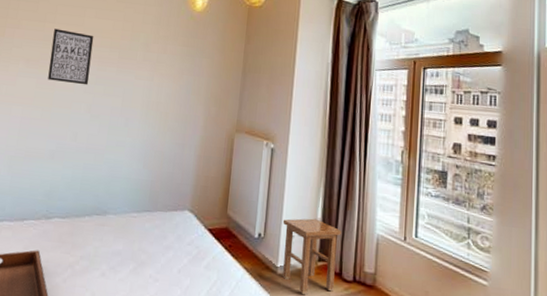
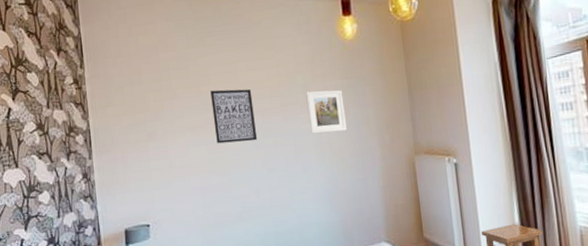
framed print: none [142,50,181,95] -> present [306,90,347,134]

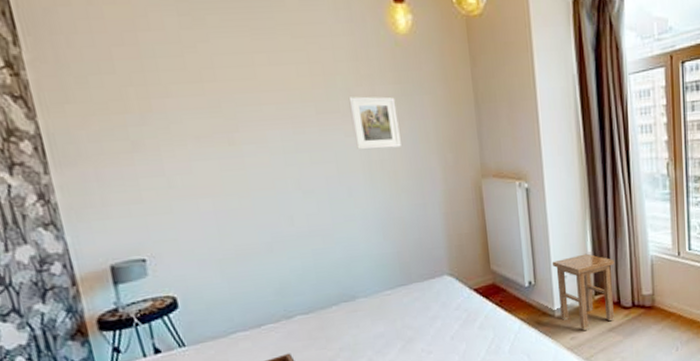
wall art: present [210,89,258,144] -> none [218,88,288,159]

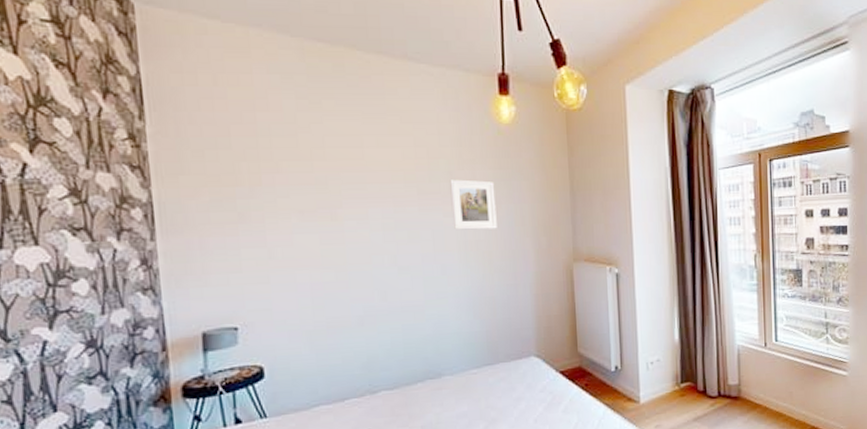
stool: present [551,253,614,330] -> none [639,340,701,419]

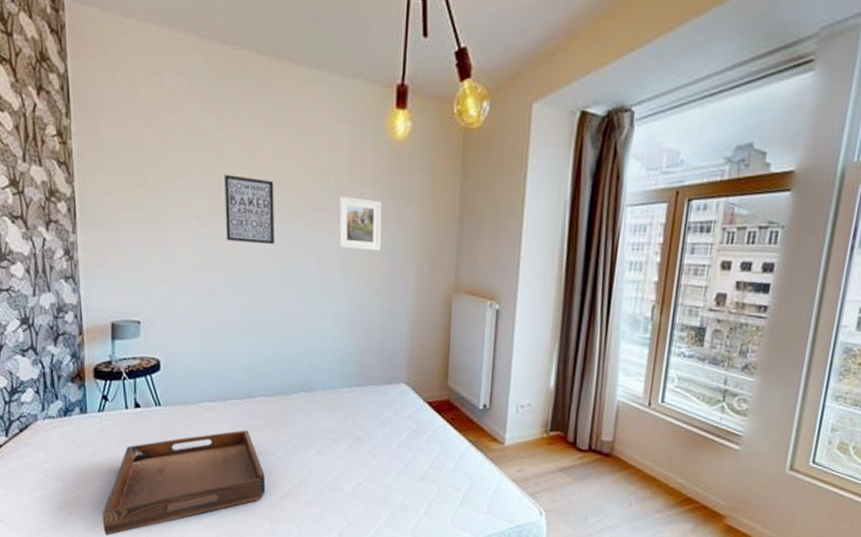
wall art: none [327,167,387,233] -> present [225,174,275,245]

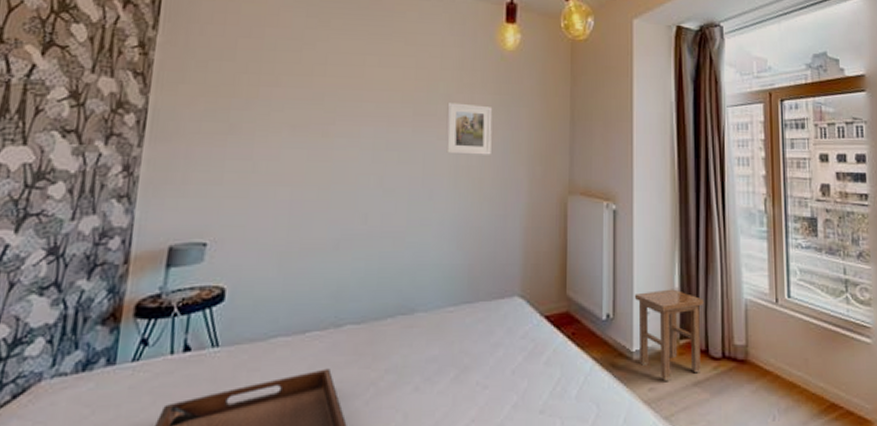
wall art: present [225,174,275,245] -> none [322,83,380,153]
stool: none [510,386,577,465] -> present [634,289,704,381]

